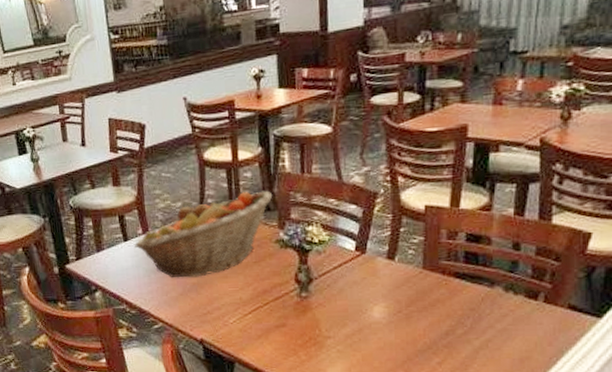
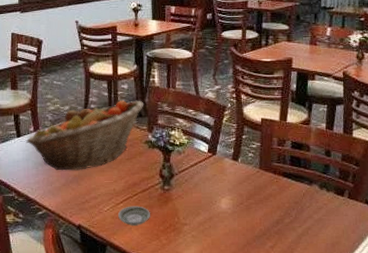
saucer: none [247,316,285,340] -> present [118,206,150,226]

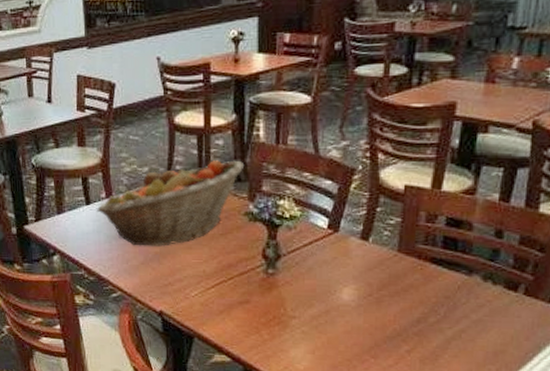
saucer: present [118,206,150,226] -> none [209,291,249,316]

